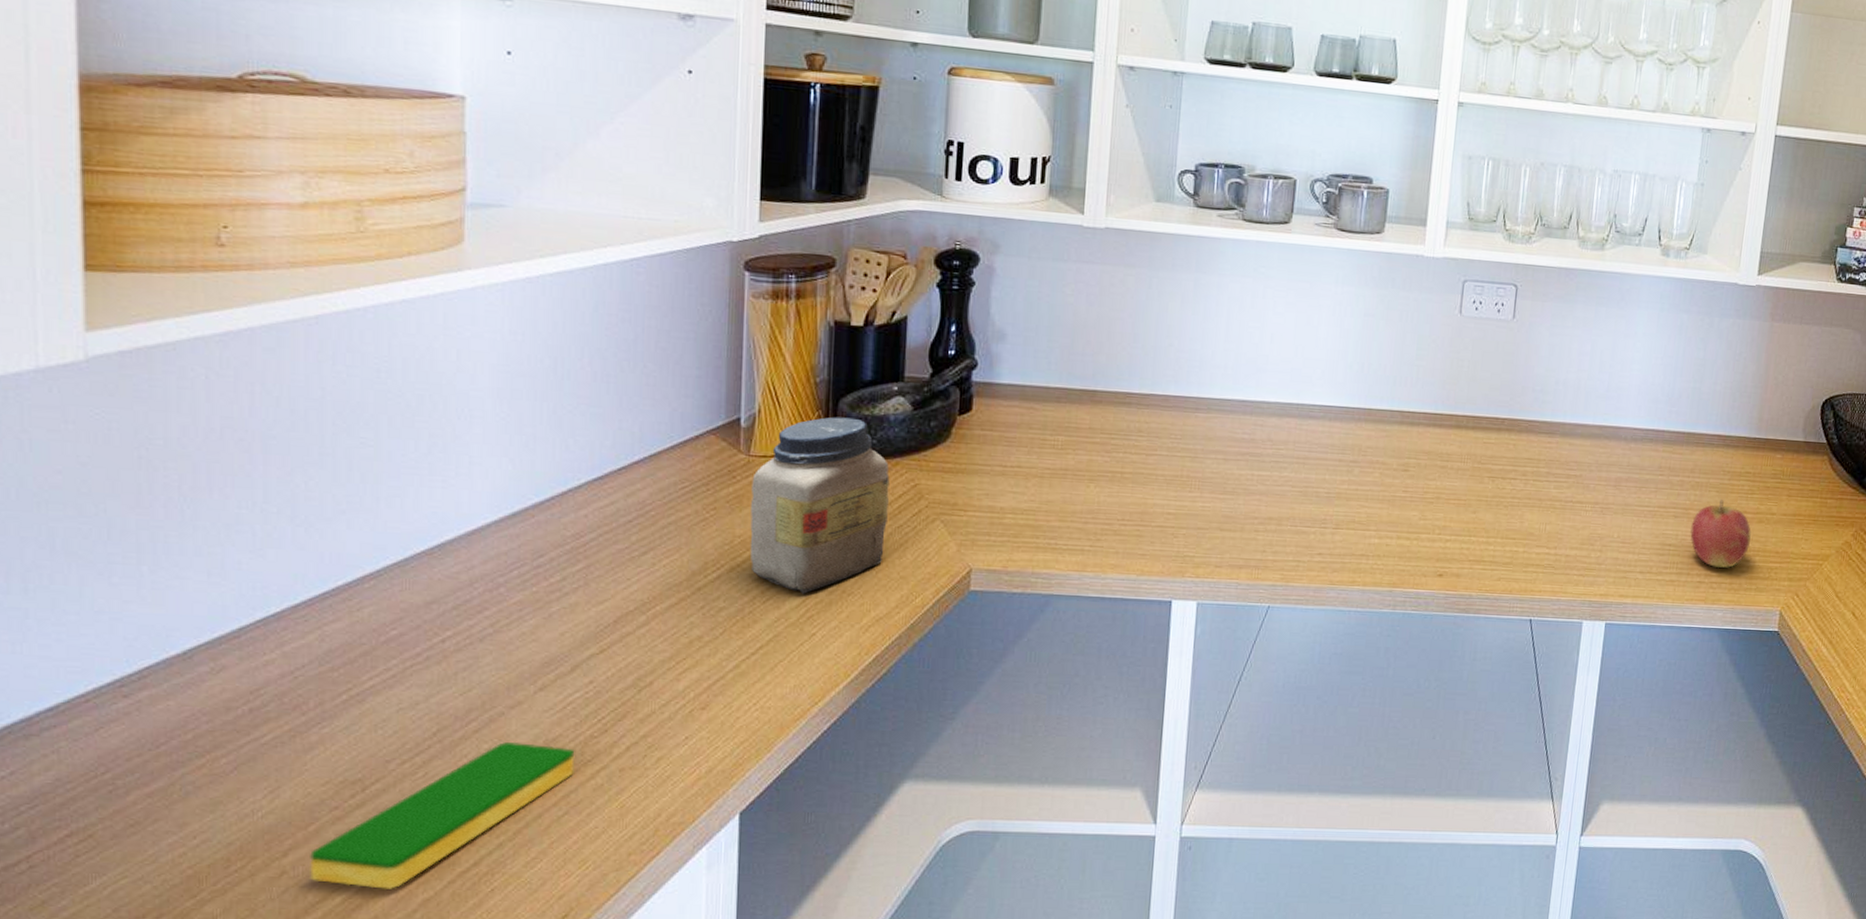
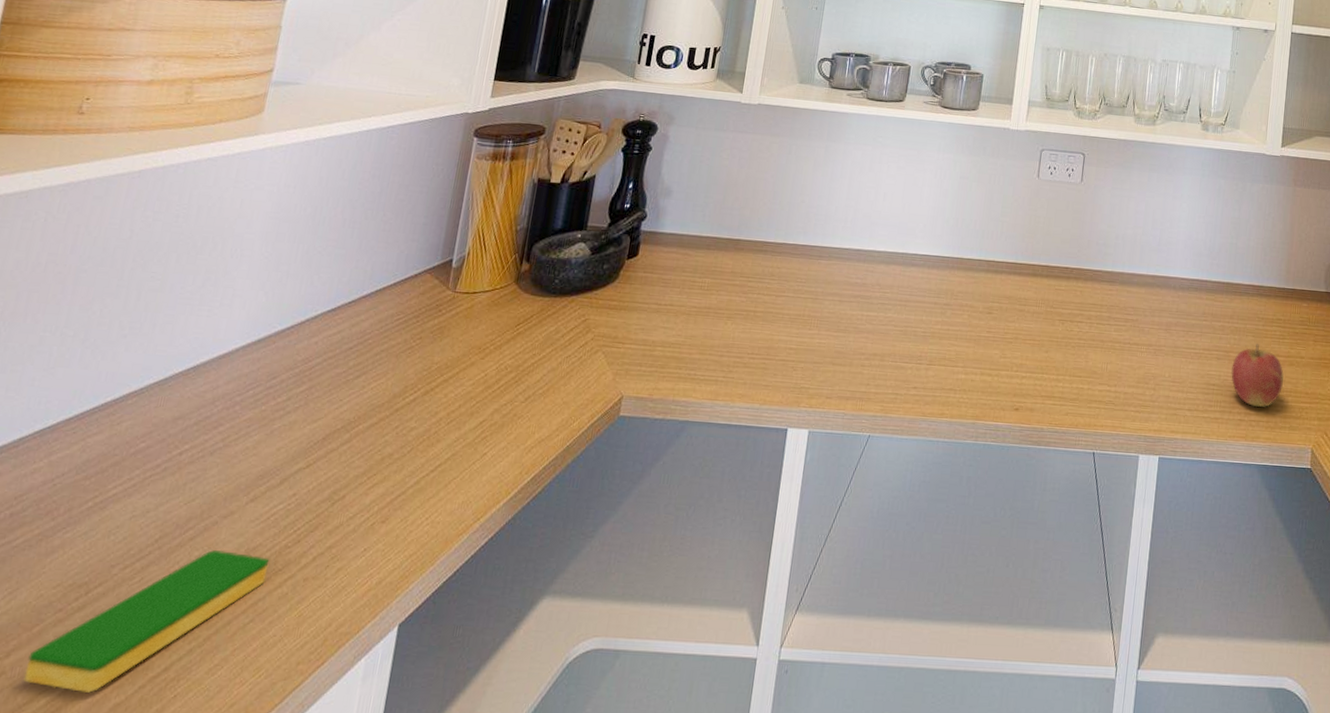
jar: present [749,417,890,594] -> none [442,259,566,417]

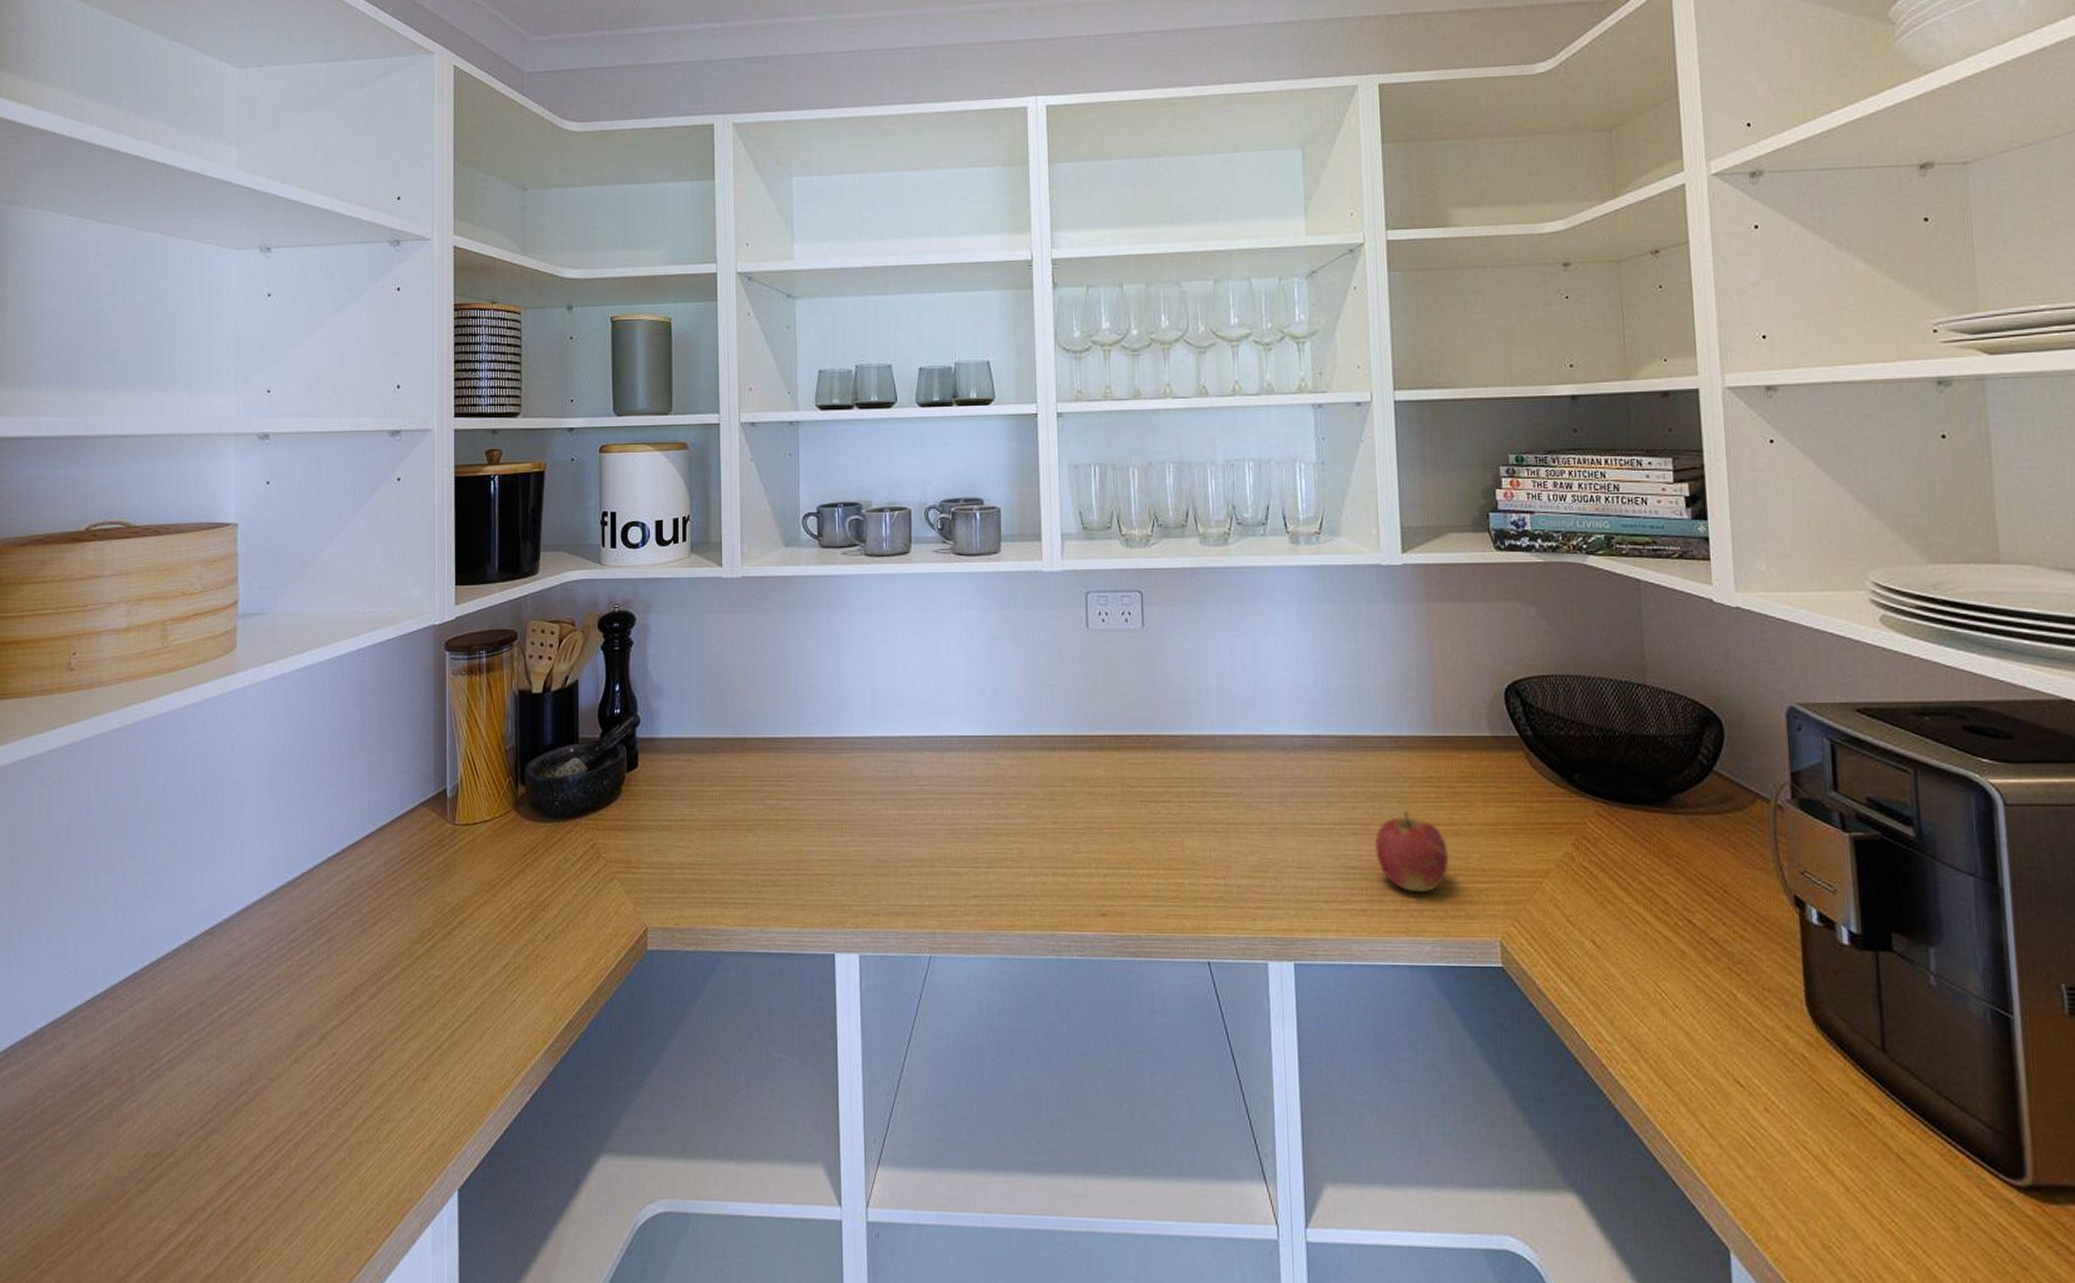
dish sponge: present [23,549,270,693] -> none [120,1114,322,1264]

